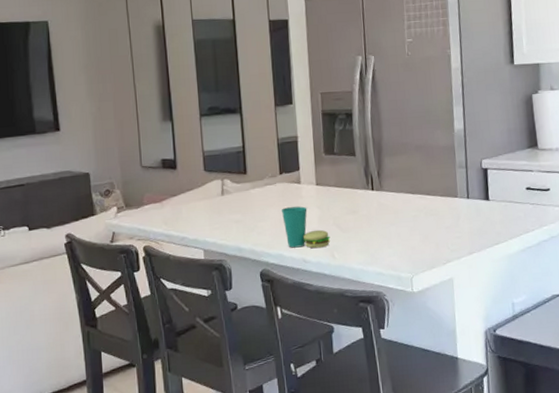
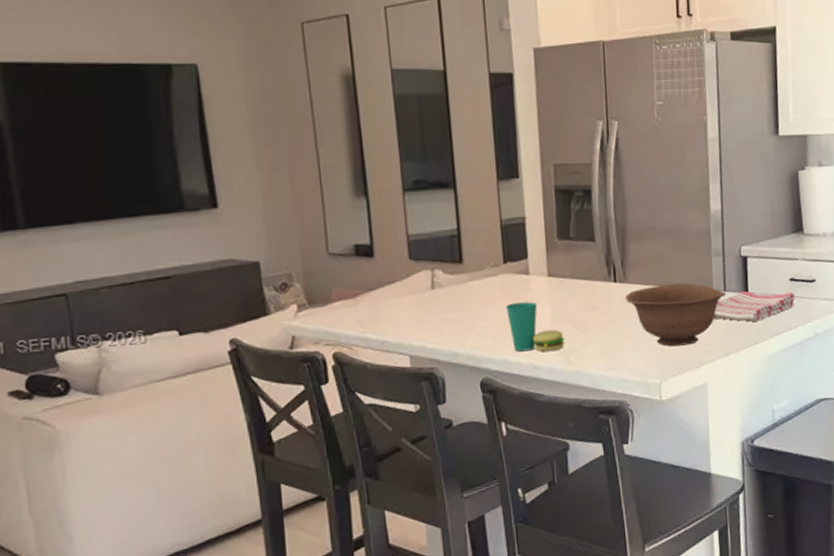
bowl: none [381,191,469,246] -> present [625,283,726,347]
dish towel: none [458,198,532,225] -> present [714,290,795,322]

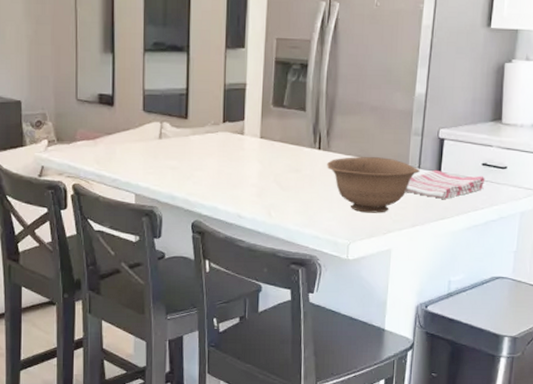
cup: present [506,302,566,352] -> none [221,159,269,205]

